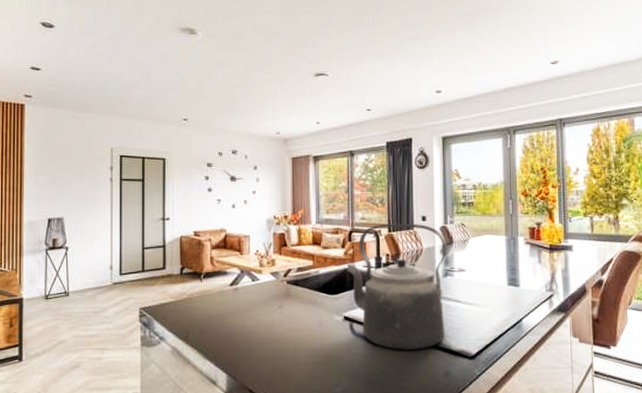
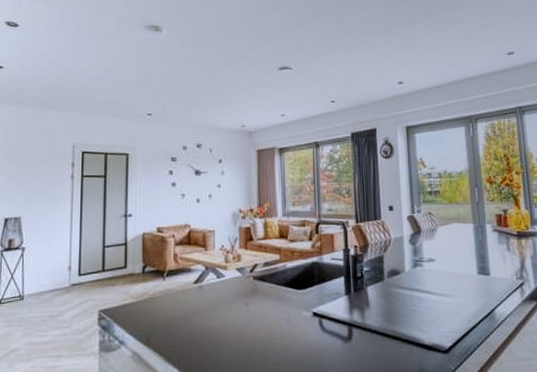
kettle: present [346,223,447,350] -> none [314,213,418,346]

